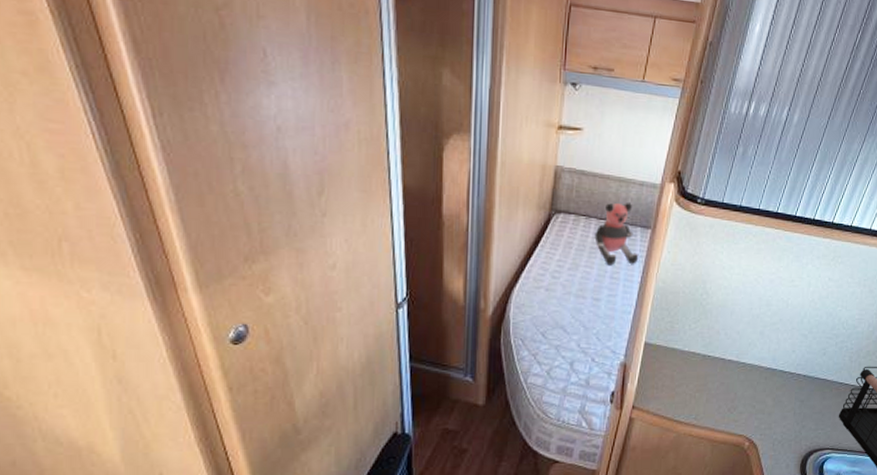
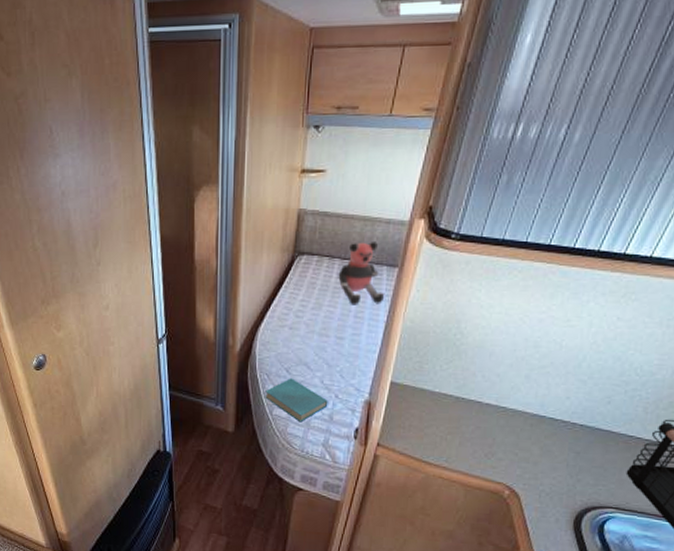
book: none [519,343,585,390] -> present [265,378,328,423]

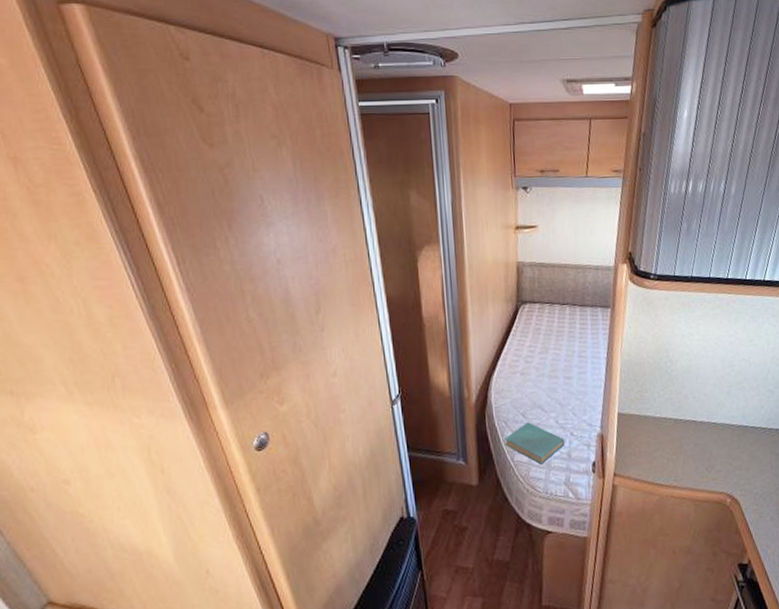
bear: present [338,242,385,305] -> none [559,287,603,346]

